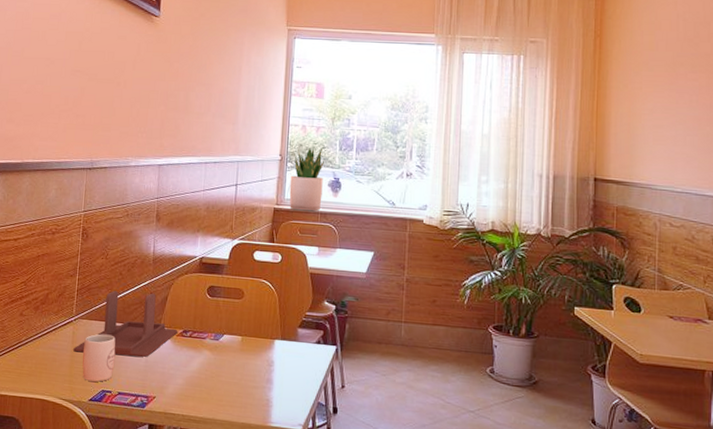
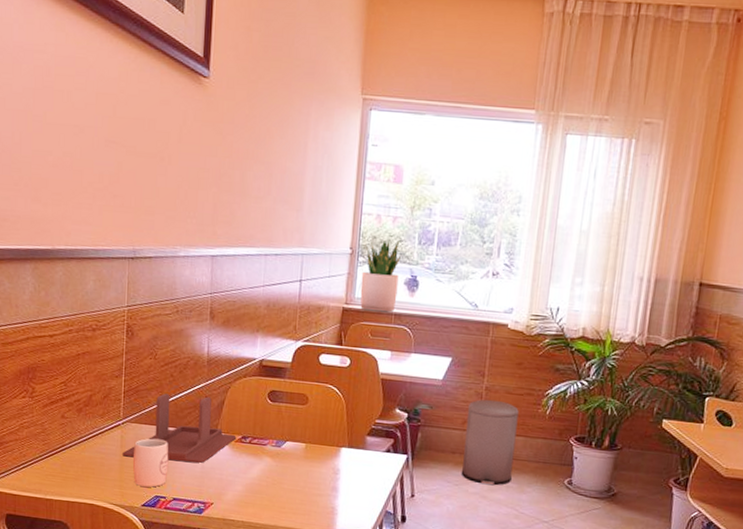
pedal bin: none [389,290,439,375] -> present [462,399,519,485]

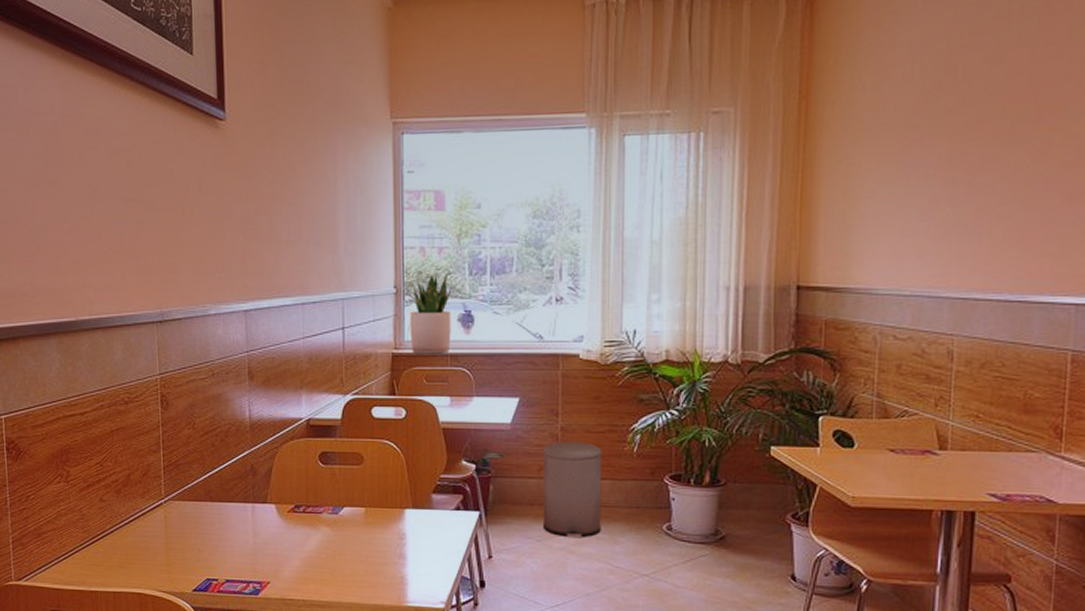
napkin holder: present [123,393,237,463] -> none [168,465,289,539]
mug: present [133,438,169,488] -> none [179,515,218,571]

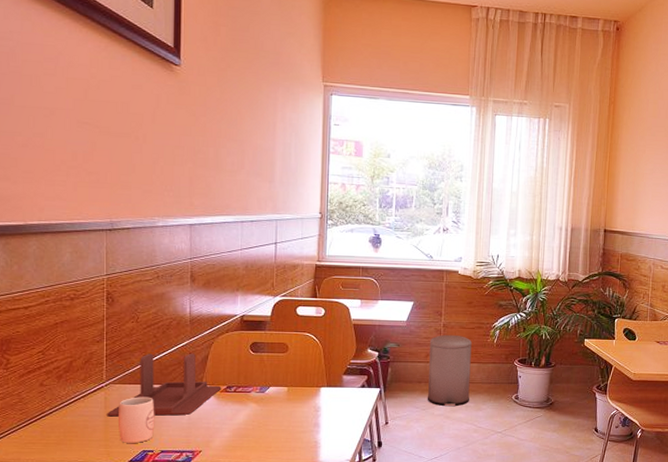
napkin holder: none [168,465,289,539] -> present [107,353,222,417]
mug: none [179,515,218,571] -> present [119,397,155,444]
planter: present [409,272,452,354] -> none [330,203,366,267]

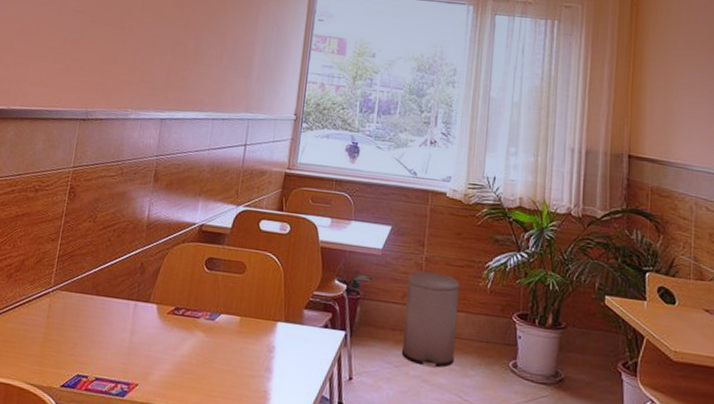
napkin holder: present [107,353,222,417] -> none [48,259,169,337]
mug: present [119,397,155,444] -> none [56,308,98,365]

